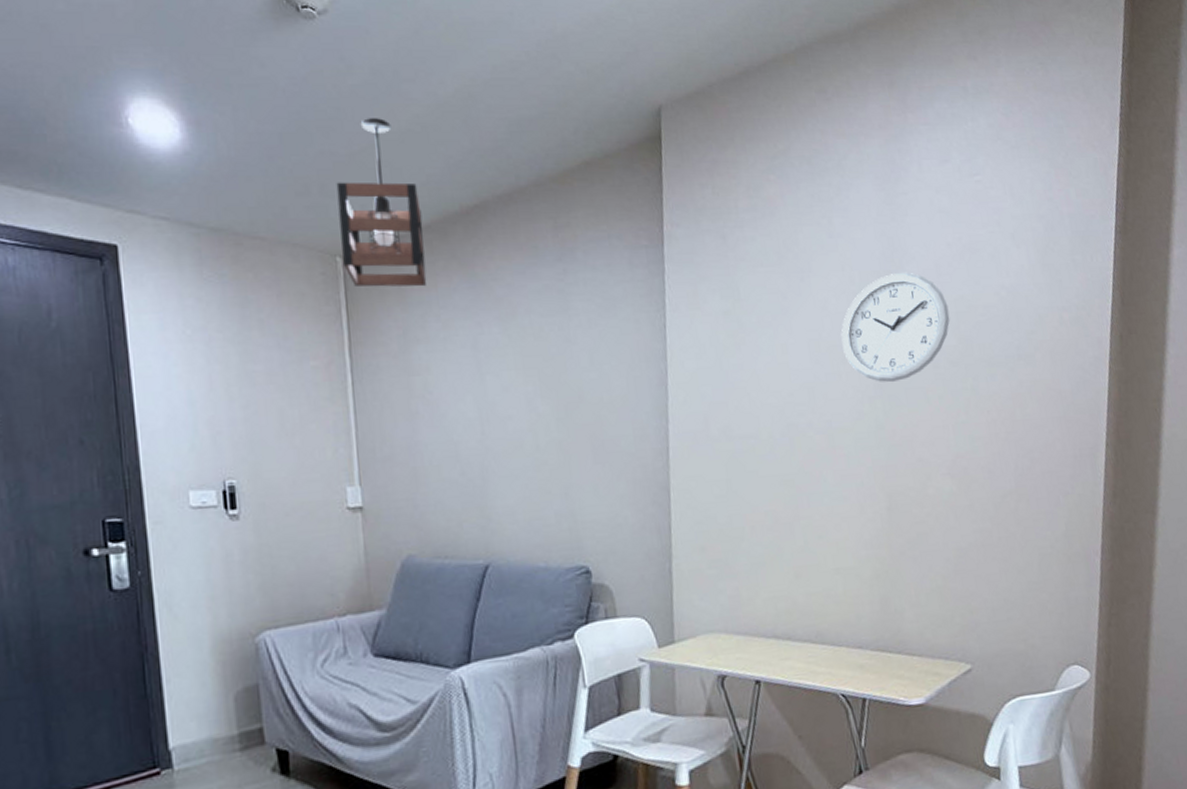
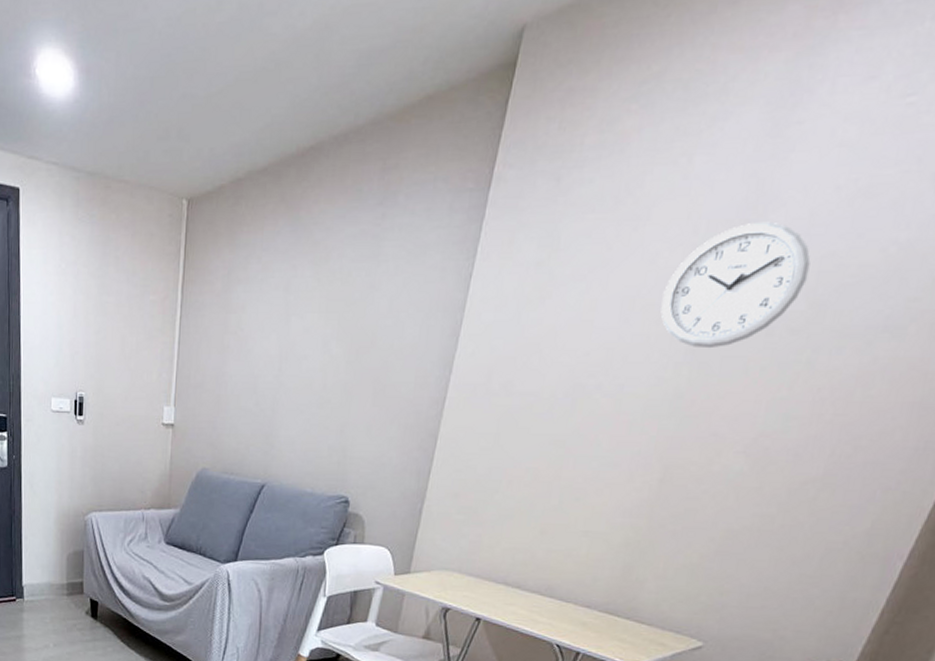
pendant light: present [336,118,427,287] -> none [188,57,262,230]

